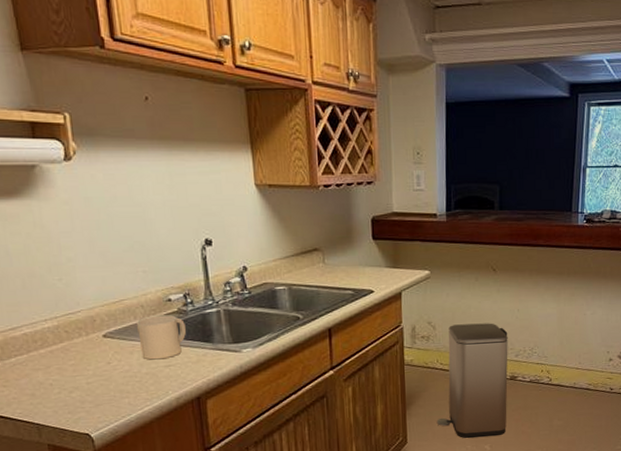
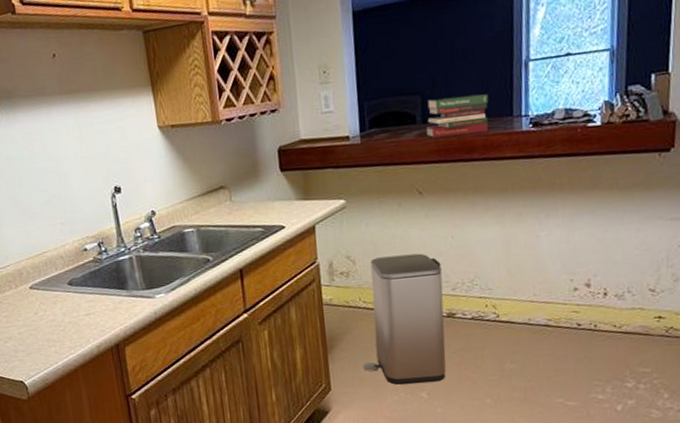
mug: present [137,315,187,360] -> none [58,264,103,309]
books: none [502,189,554,224] -> present [426,93,489,138]

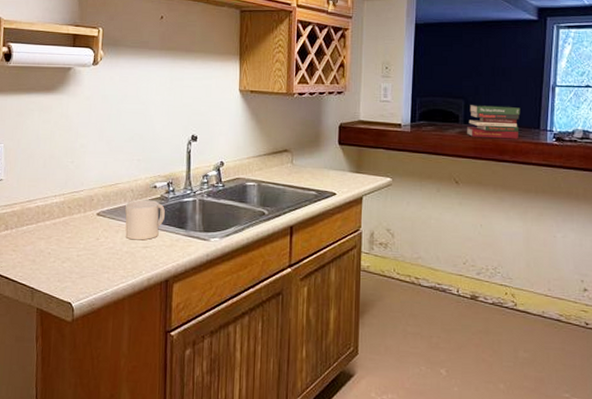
mug: none [58,264,103,309] -> present [125,200,166,241]
pedal bin: present [362,253,446,385] -> none [390,234,469,360]

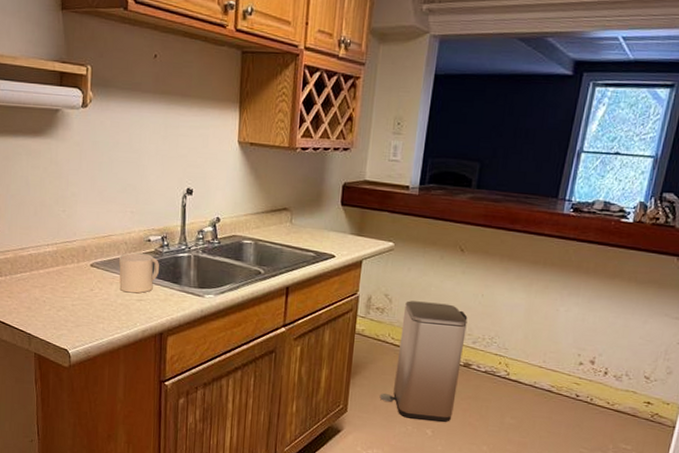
pedal bin: none [390,234,469,360] -> present [379,300,468,422]
books: present [466,105,521,139] -> none [477,169,540,208]

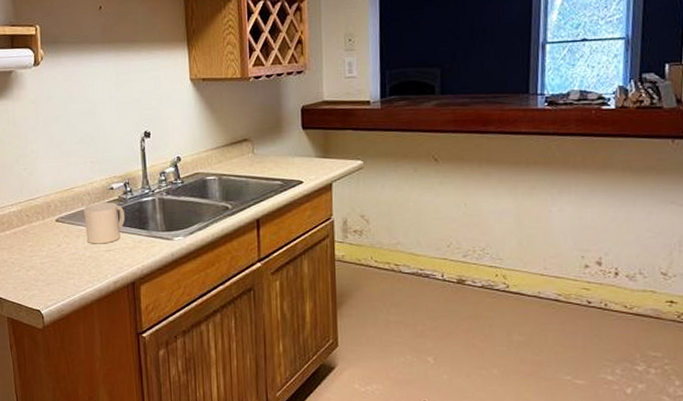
pedal bin: present [379,300,468,422] -> none [370,218,454,347]

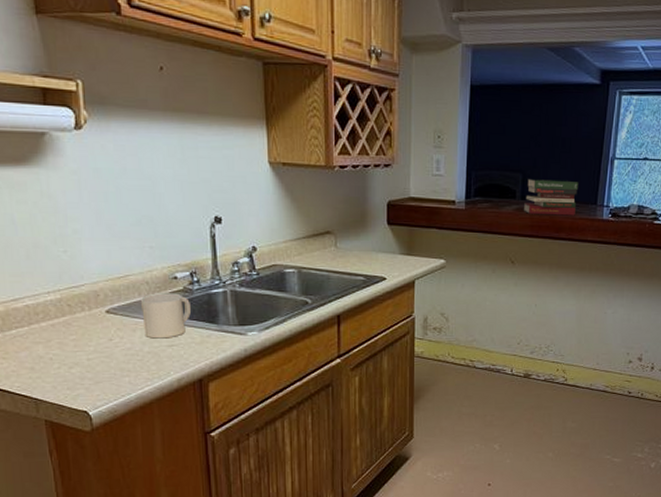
books: none [444,70,506,109] -> present [523,179,579,216]

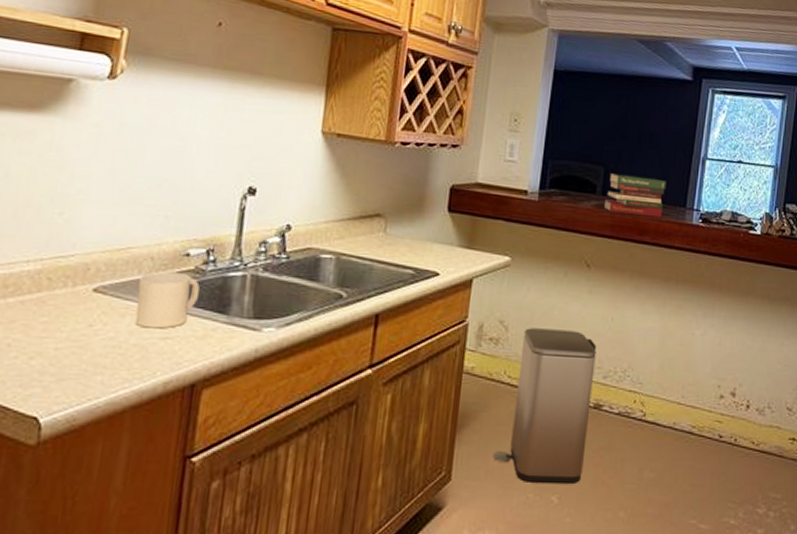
pedal bin: none [445,317,524,436] -> present [492,328,597,483]

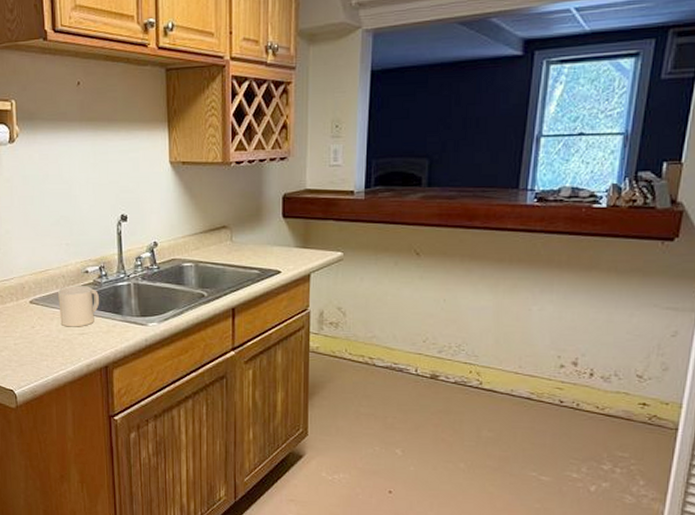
pedal bin: present [492,328,597,483] -> none [341,312,430,440]
books: present [603,173,667,218] -> none [429,163,496,203]

